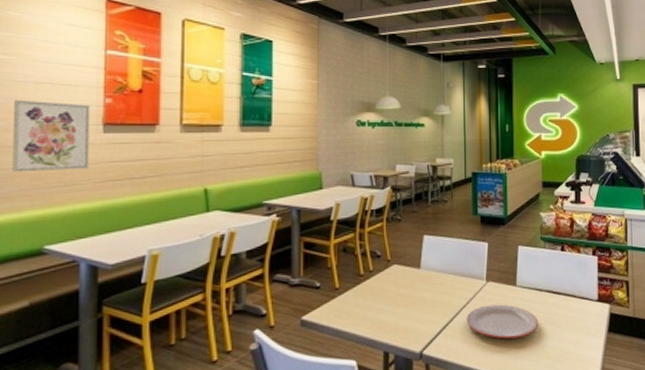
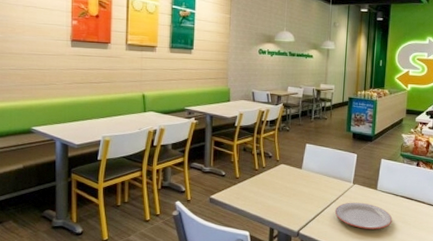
wall art: present [12,99,90,172] -> none [10,18,62,74]

